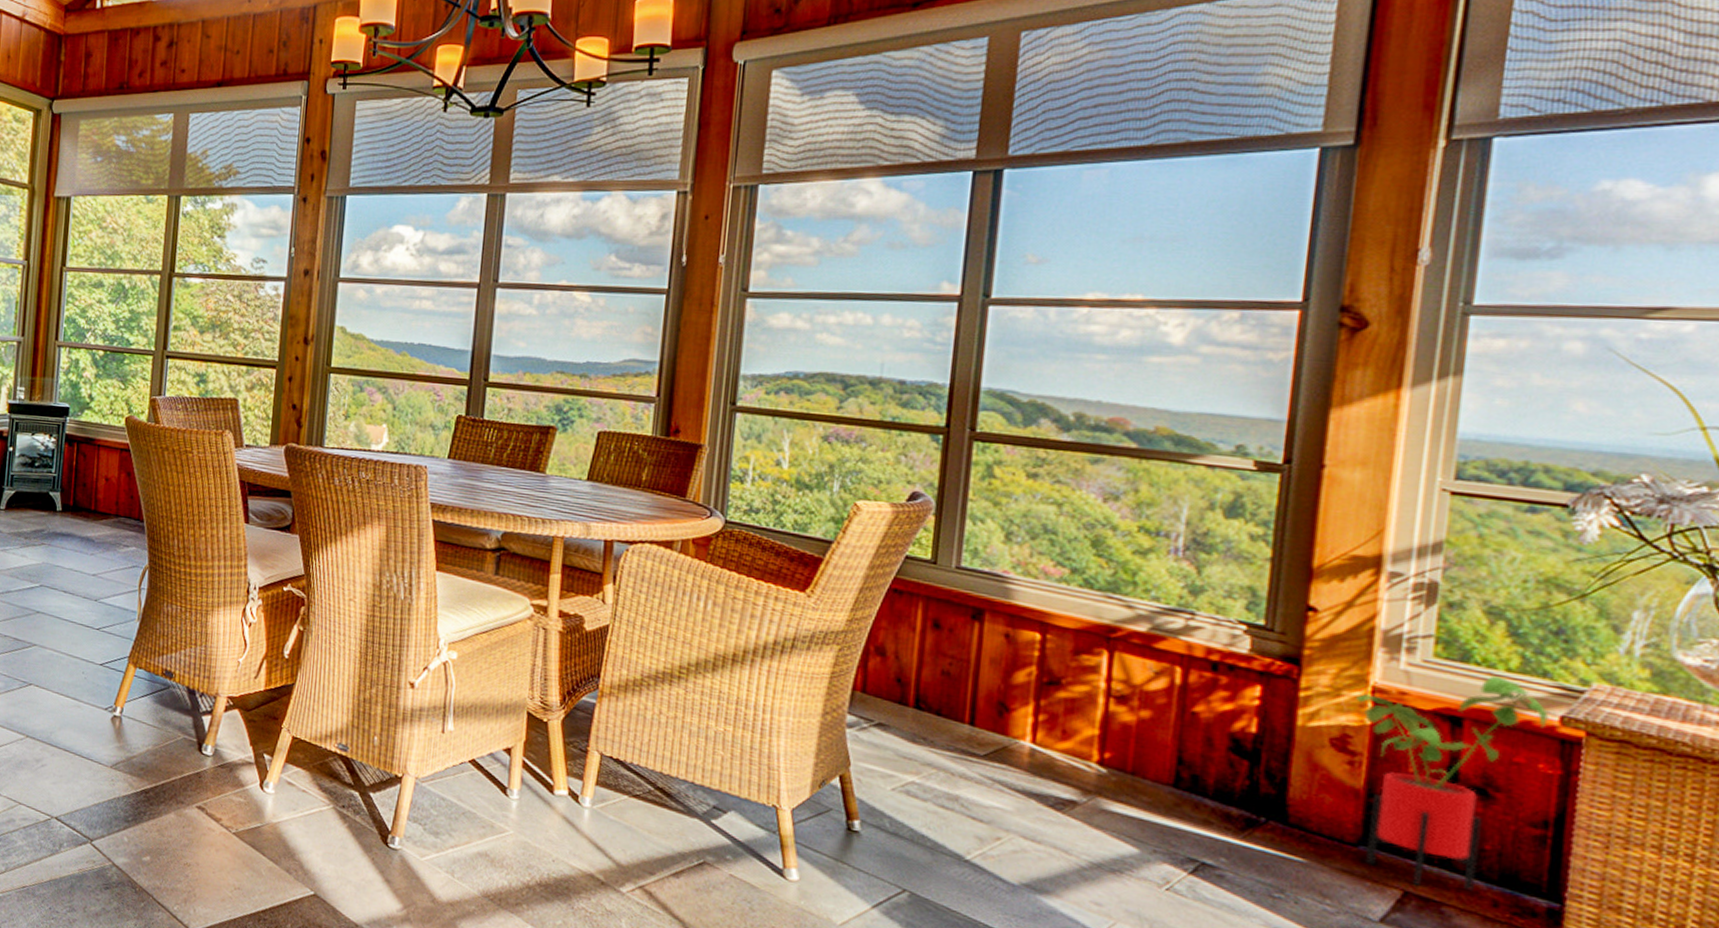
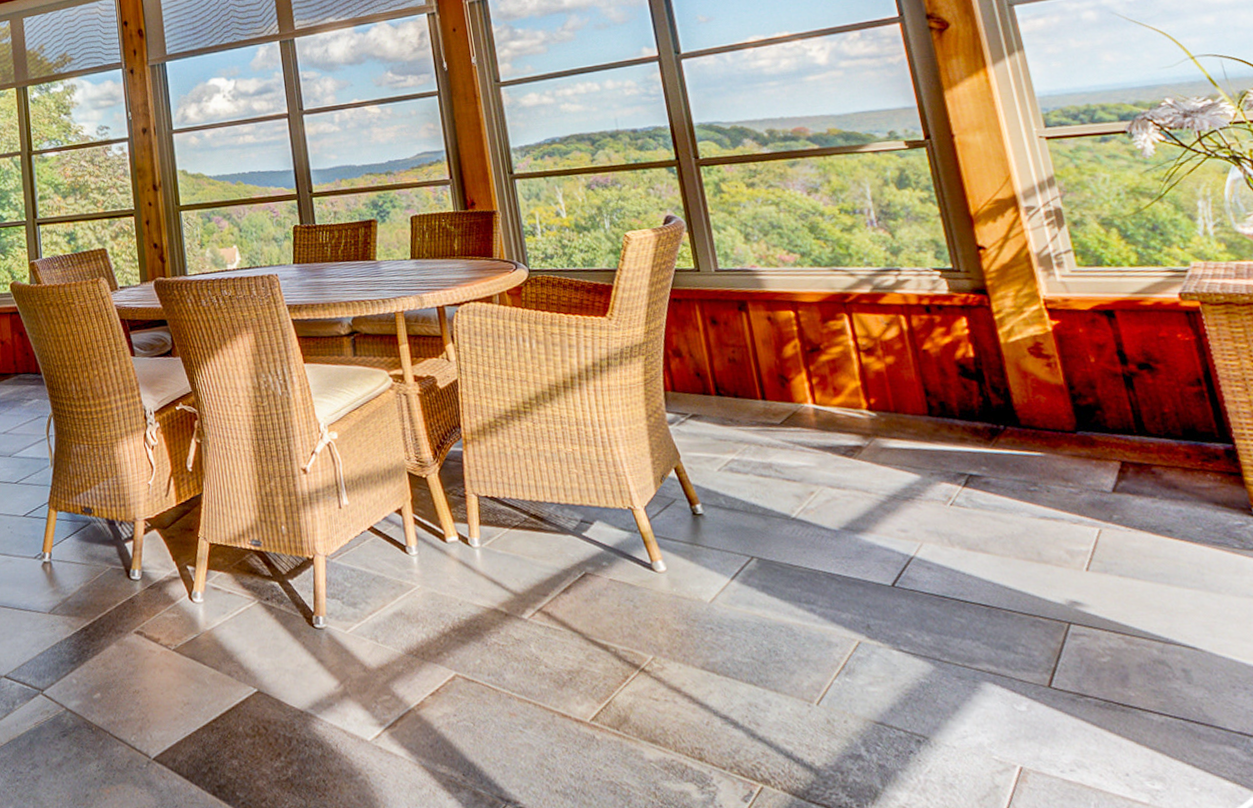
house plant: present [1356,676,1555,892] -> none [1035,271,1174,455]

